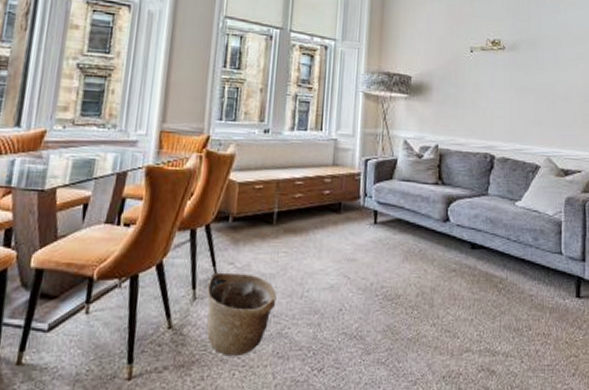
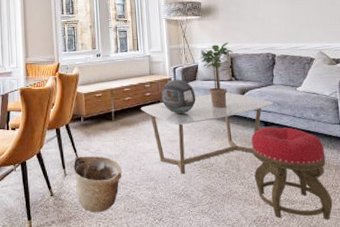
coffee table: none [315,199,485,308] -> present [141,92,273,175]
decorative sphere: none [343,175,390,224] -> present [161,79,196,114]
potted plant: none [399,132,444,220] -> present [199,42,233,108]
stool: none [451,250,542,380] -> present [251,127,333,221]

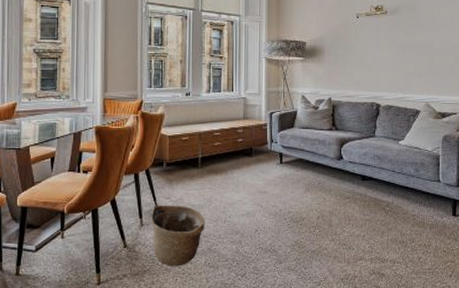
coffee table: present [141,92,273,175] -> none [231,142,373,229]
decorative sphere: present [161,79,196,114] -> none [254,125,292,164]
potted plant: present [199,42,233,108] -> none [298,87,336,159]
stool: present [251,127,333,221] -> none [347,182,423,280]

